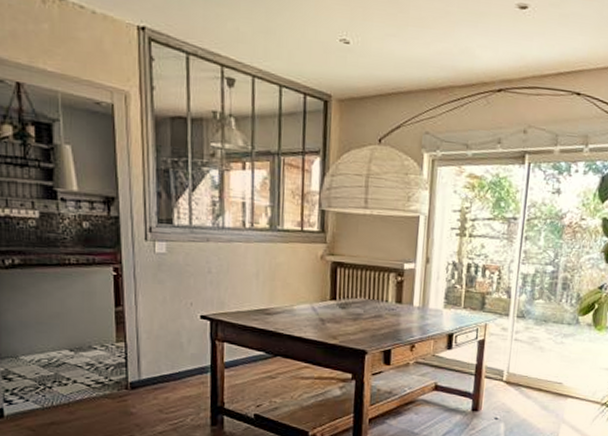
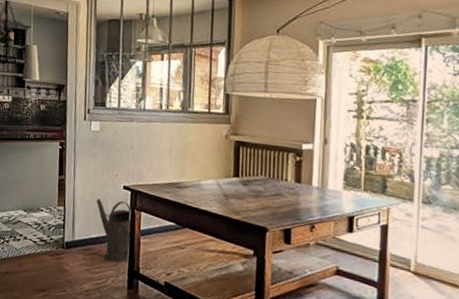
watering can: none [166,331,214,399] -> present [96,199,133,263]

